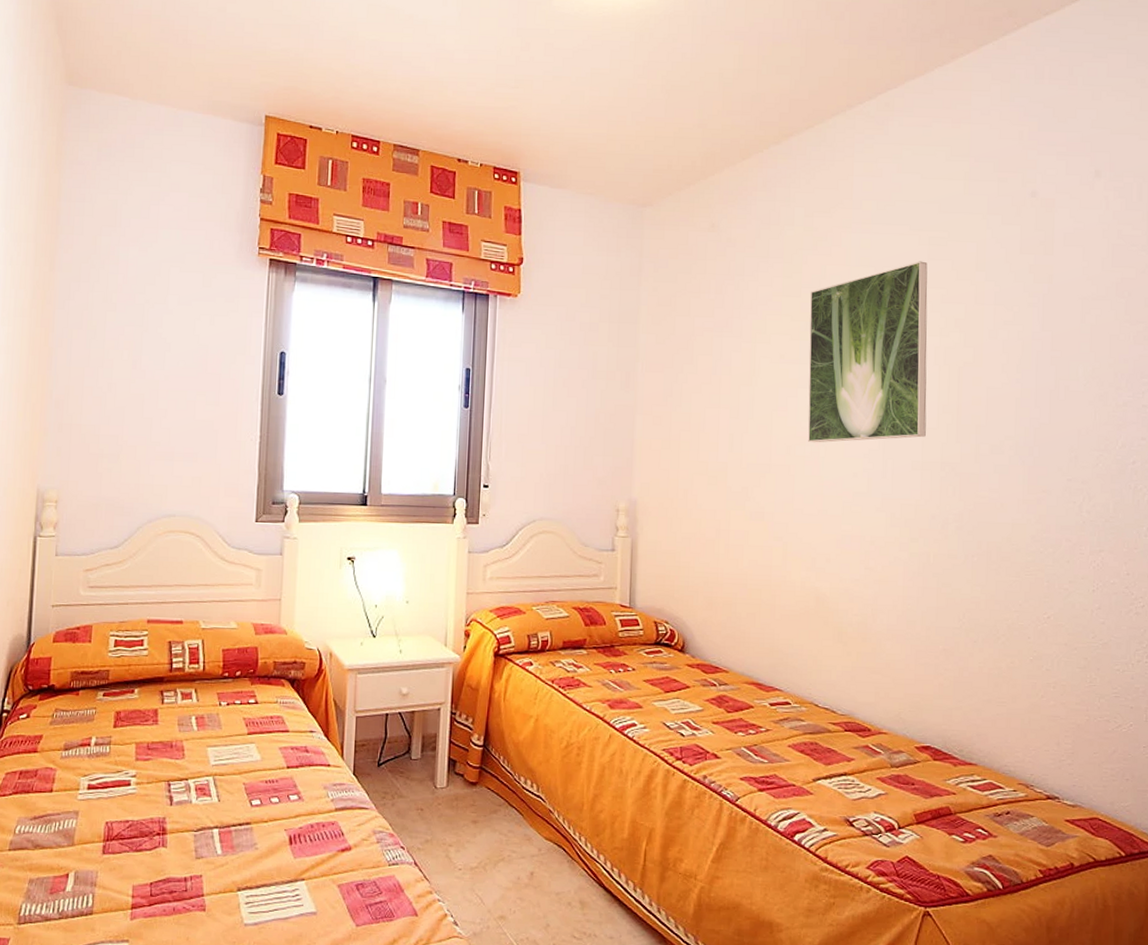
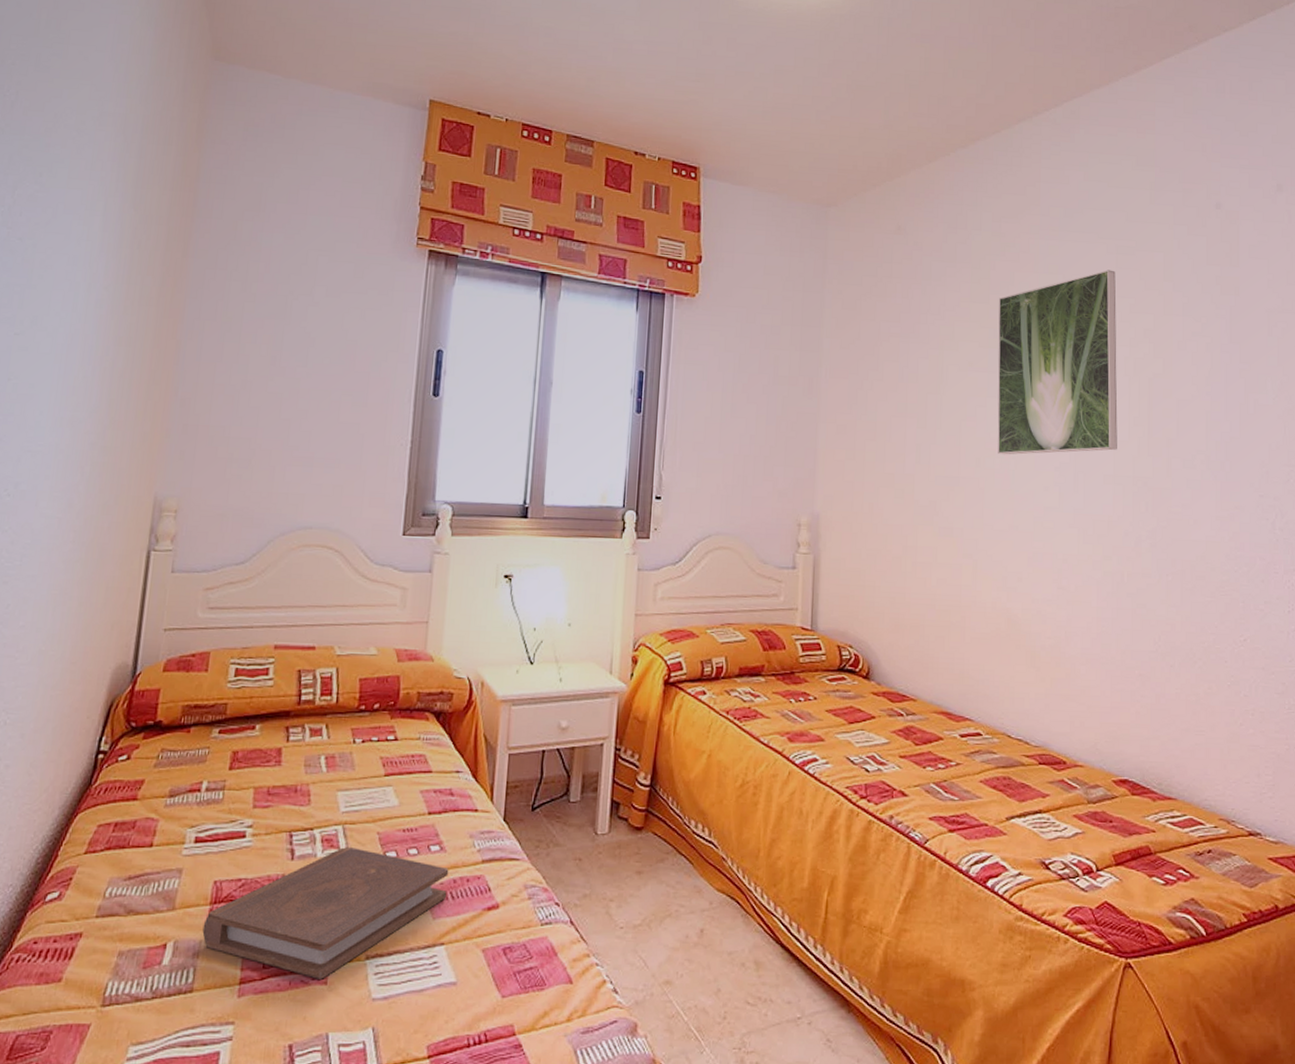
book: none [98,795,307,907] -> present [202,847,449,979]

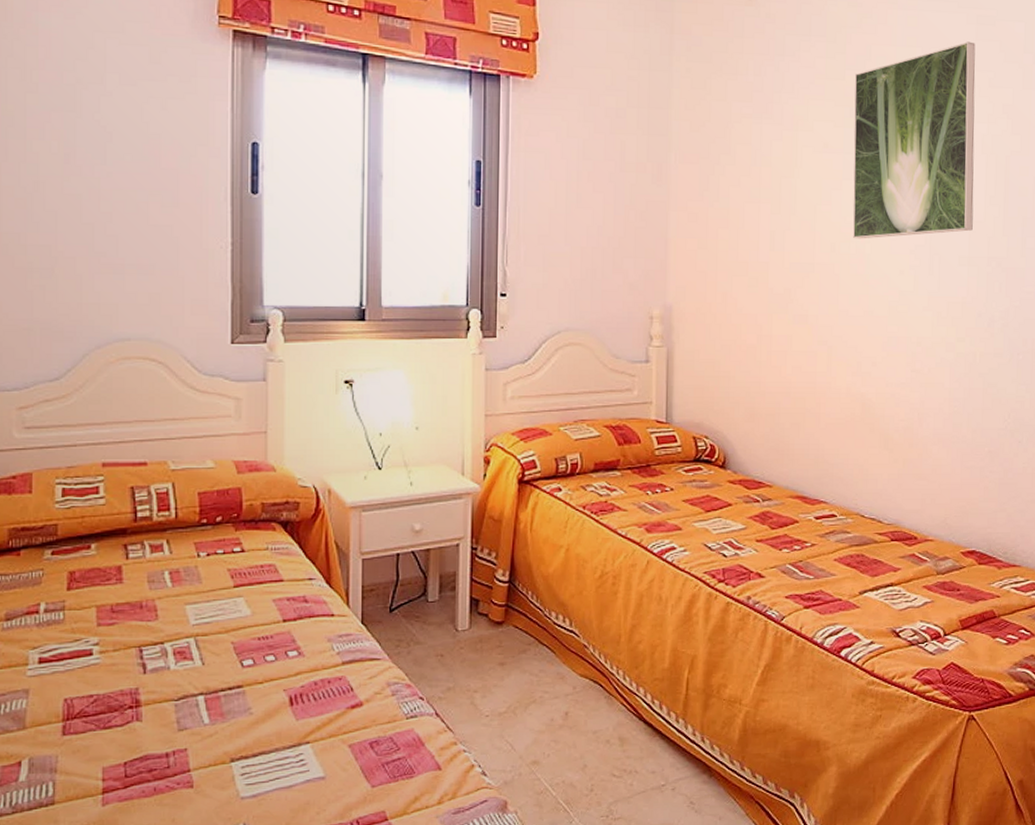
book: present [202,847,449,979] -> none [58,658,309,784]

